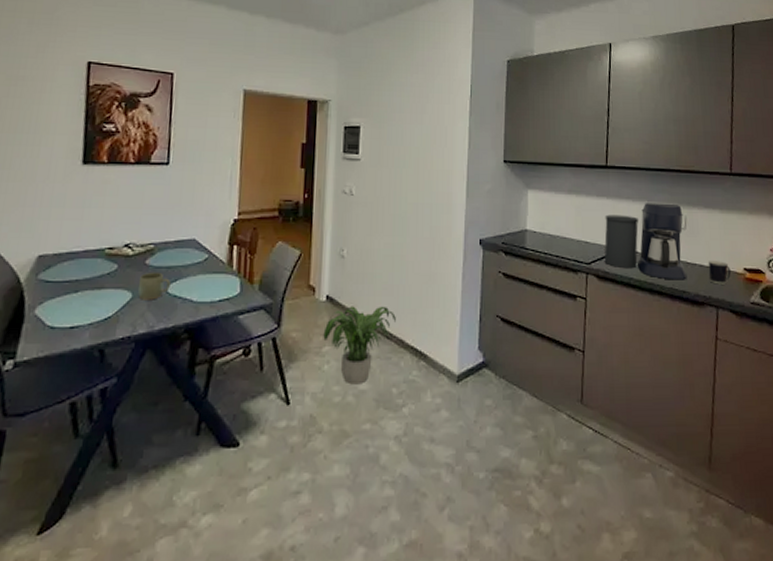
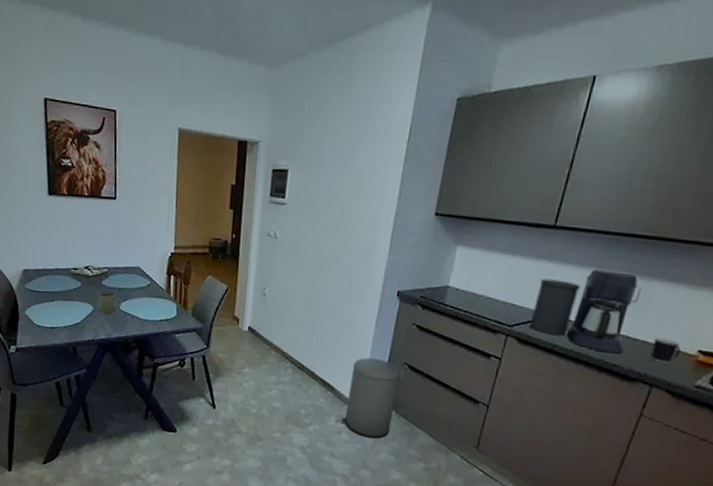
potted plant: present [323,306,396,385] -> none [244,338,309,402]
pedal bin: none [433,314,498,411] -> present [336,357,405,439]

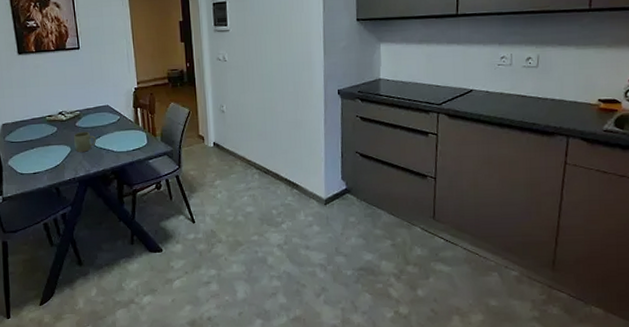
pedal bin: present [336,357,405,439] -> none [305,152,358,226]
canister: present [528,278,581,336] -> none [454,58,490,107]
coffee maker: present [566,270,638,354] -> none [487,44,538,114]
mug: present [649,338,681,364] -> none [560,94,584,116]

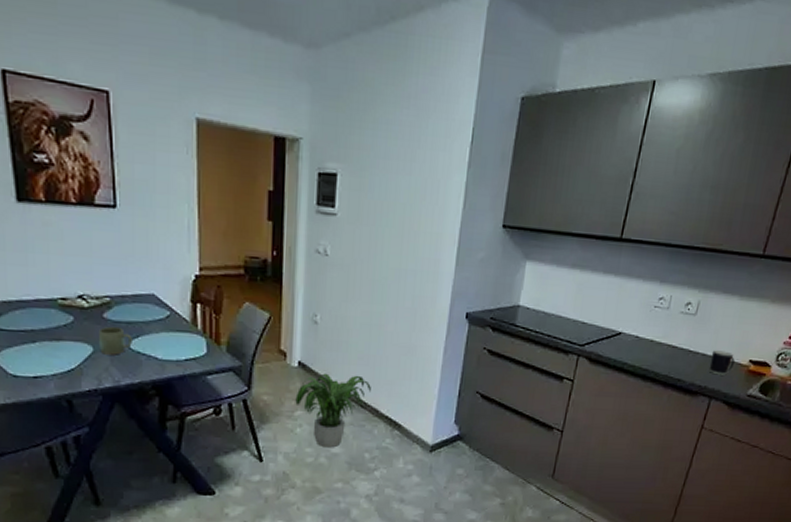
potted plant: none [214,148,271,208] -> present [295,373,371,448]
mug: none [560,94,584,116] -> present [708,350,735,375]

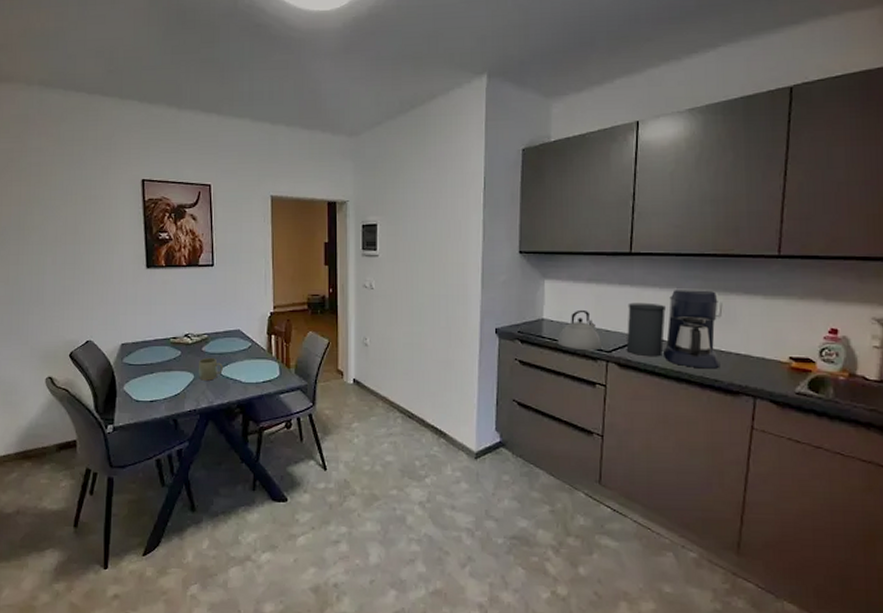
potted plant: present [295,373,371,448] -> none [352,388,417,457]
kettle: none [530,298,576,344] -> present [557,309,601,351]
canister: none [599,294,647,354] -> present [626,302,667,357]
coffee maker: none [634,283,697,369] -> present [662,290,720,369]
mug: present [708,350,735,375] -> none [745,349,773,374]

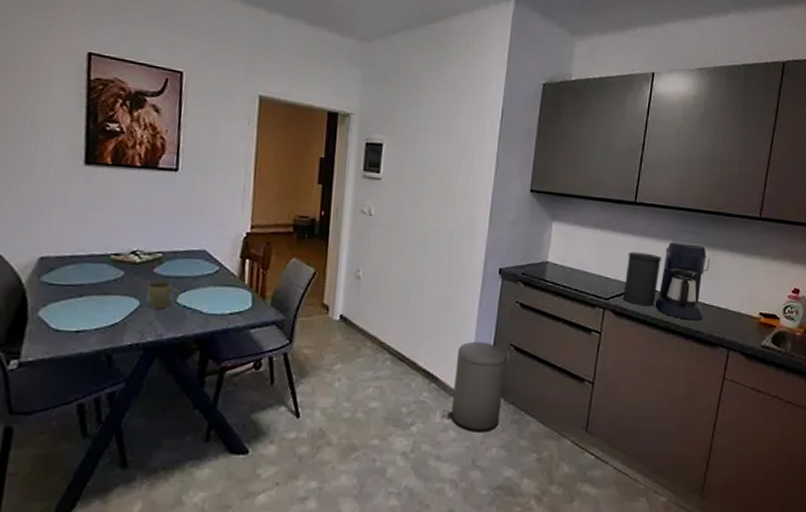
pedal bin: none [453,398,515,485] -> present [442,341,511,433]
kettle: present [557,309,601,351] -> none [559,255,601,298]

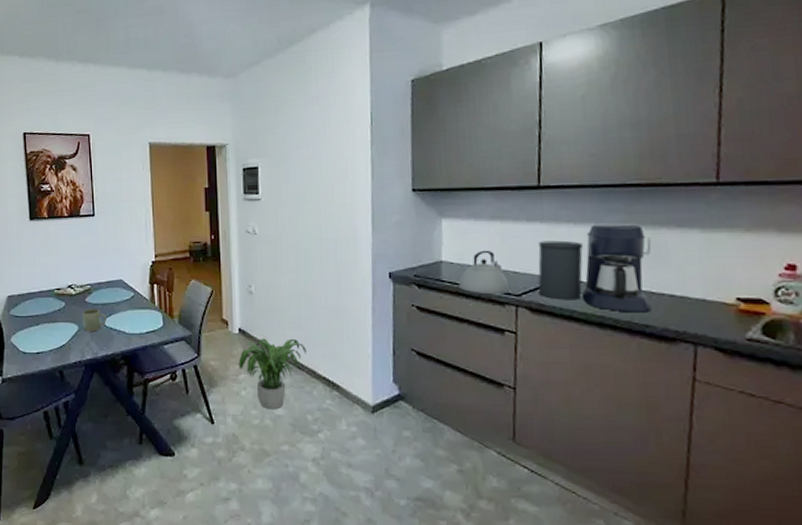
potted plant: none [335,326,410,402] -> present [238,338,306,410]
pedal bin: present [442,341,511,433] -> none [347,347,414,441]
kettle: none [559,255,601,298] -> present [458,250,509,295]

